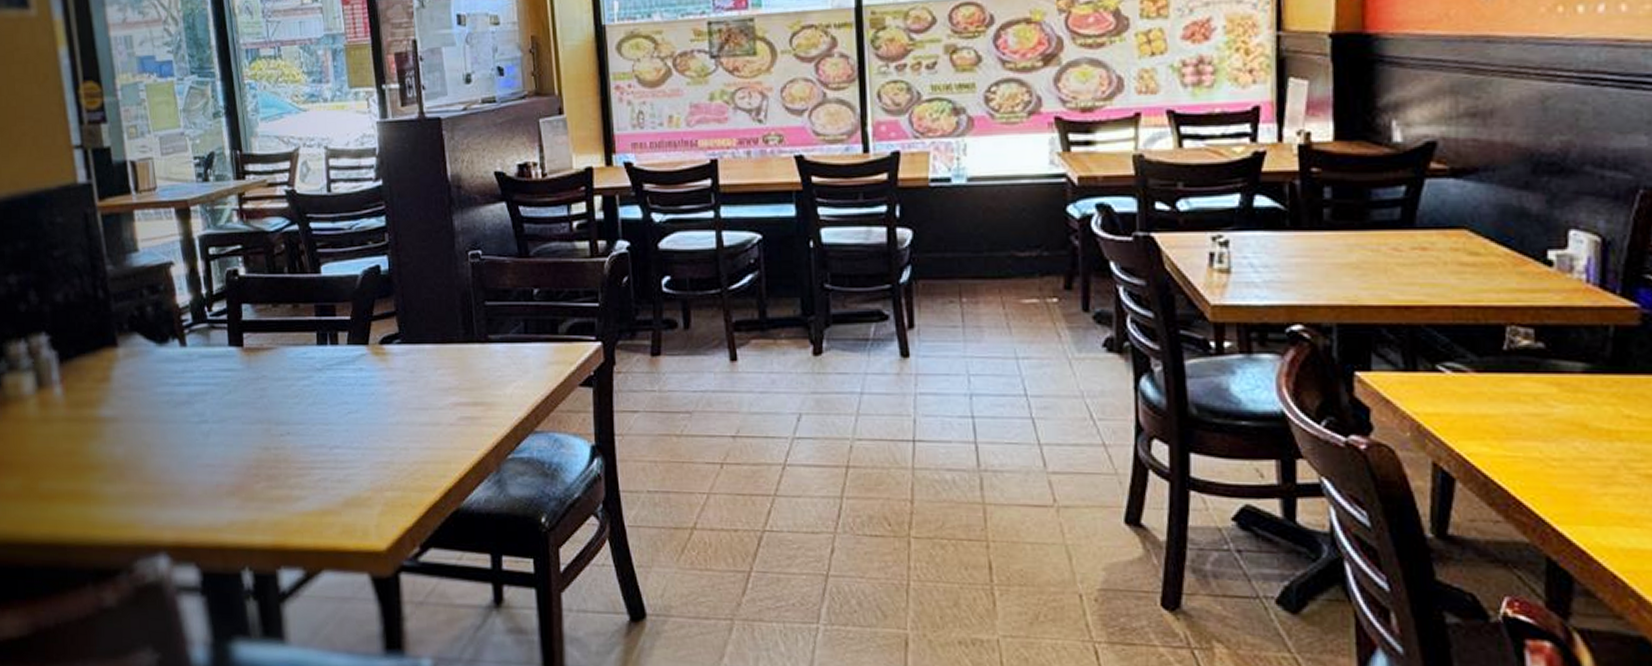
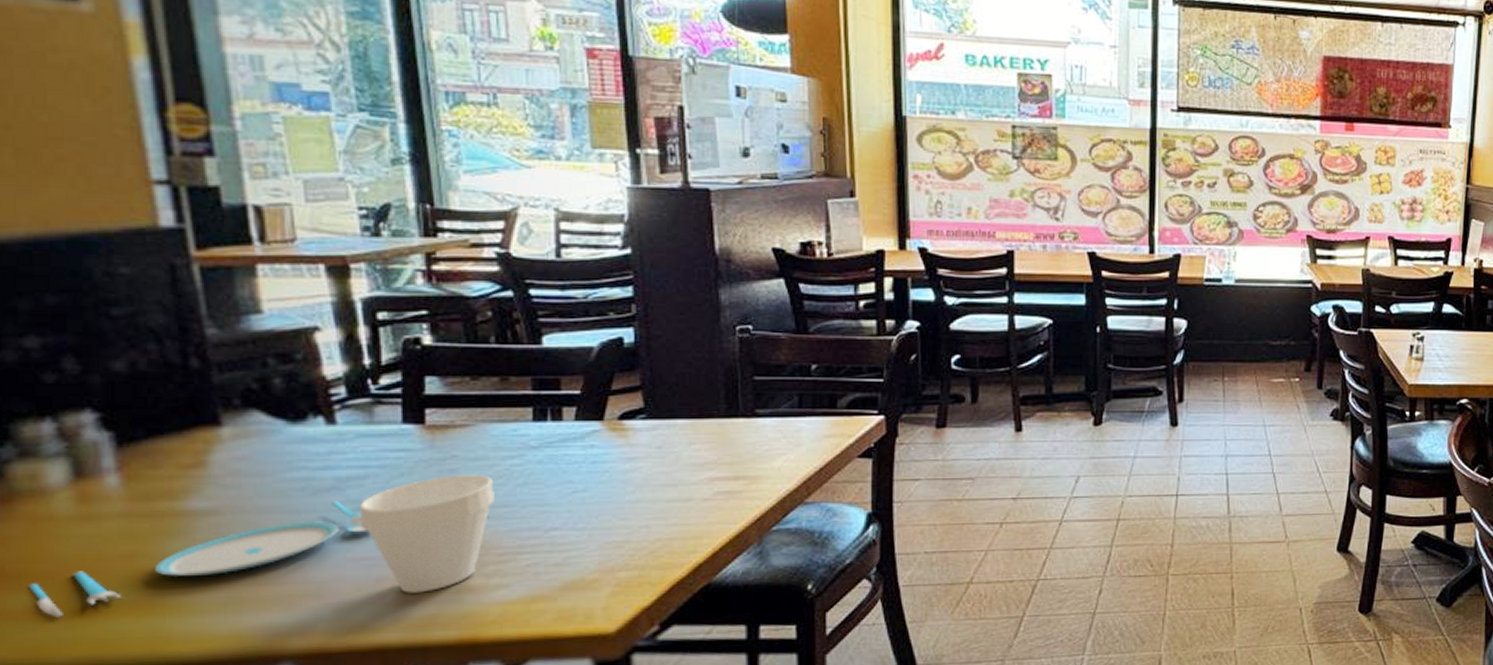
plate: none [16,414,210,500] -> present [28,501,368,618]
cup: none [203,393,293,500] -> present [359,475,494,593]

